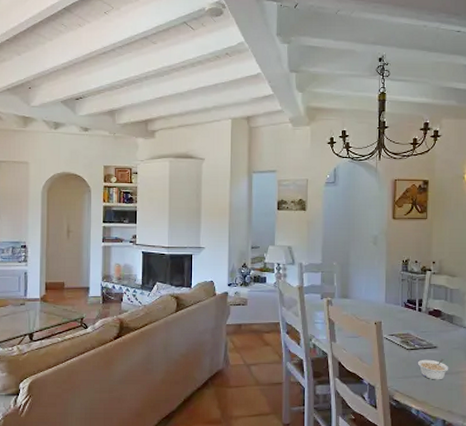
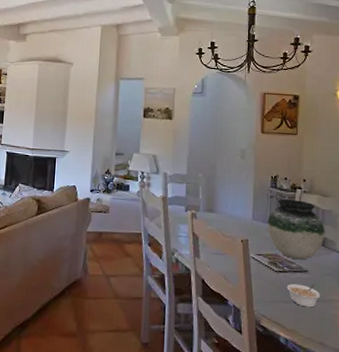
vase: none [399,281,453,337] -> present [267,199,325,260]

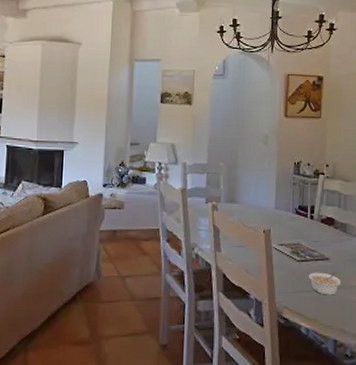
vase: present [267,199,325,260] -> none [290,186,347,248]

